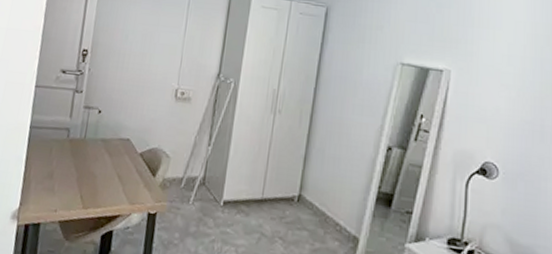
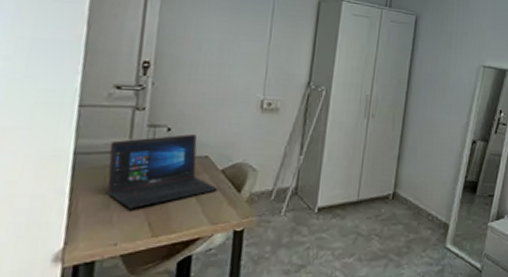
laptop: none [52,117,136,181] -> present [107,134,218,208]

